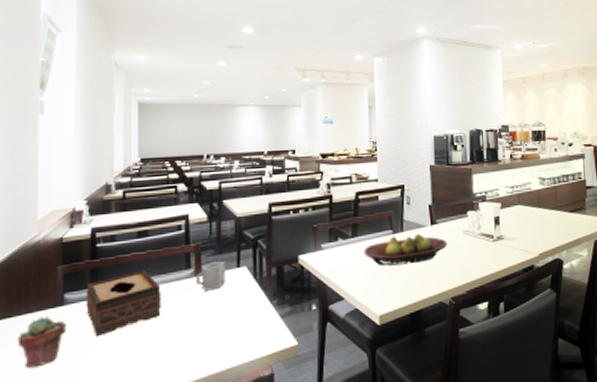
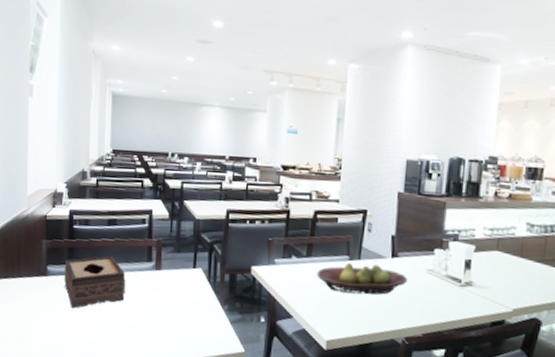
potted succulent: present [17,317,66,368] -> none [11,282,48,325]
cup: present [195,261,225,291] -> none [155,259,183,286]

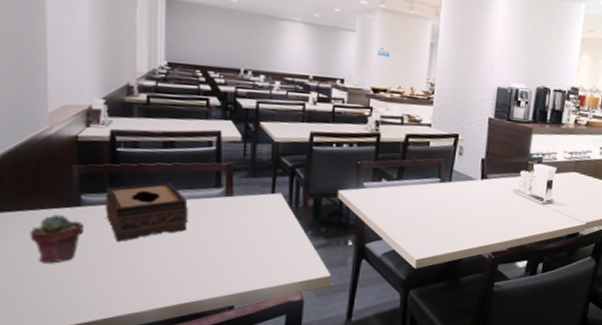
potted succulent: none [11,282,48,325] -> present [29,215,84,264]
fruit bowl: present [316,262,408,295] -> none [407,184,496,215]

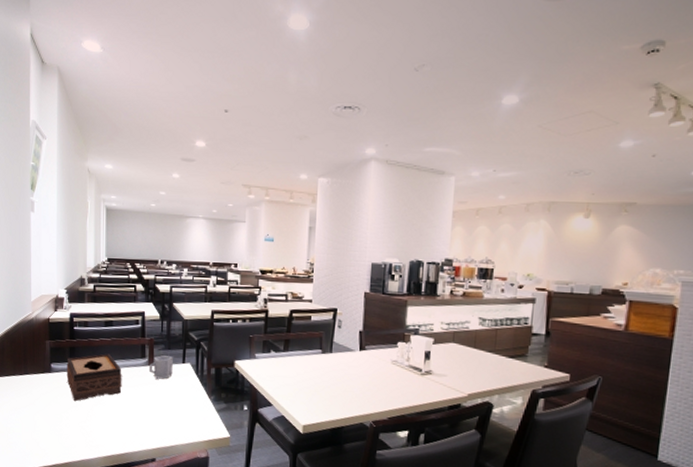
potted succulent: present [29,215,84,264] -> none [19,379,53,417]
cup: none [225,184,259,213] -> present [148,355,173,379]

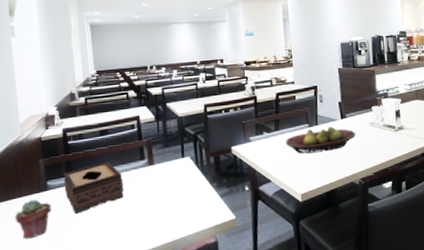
potted succulent: none [19,379,53,417] -> present [14,199,51,239]
cup: present [148,355,173,379] -> none [149,153,173,177]
fruit bowl: none [293,355,375,384] -> present [285,126,356,154]

